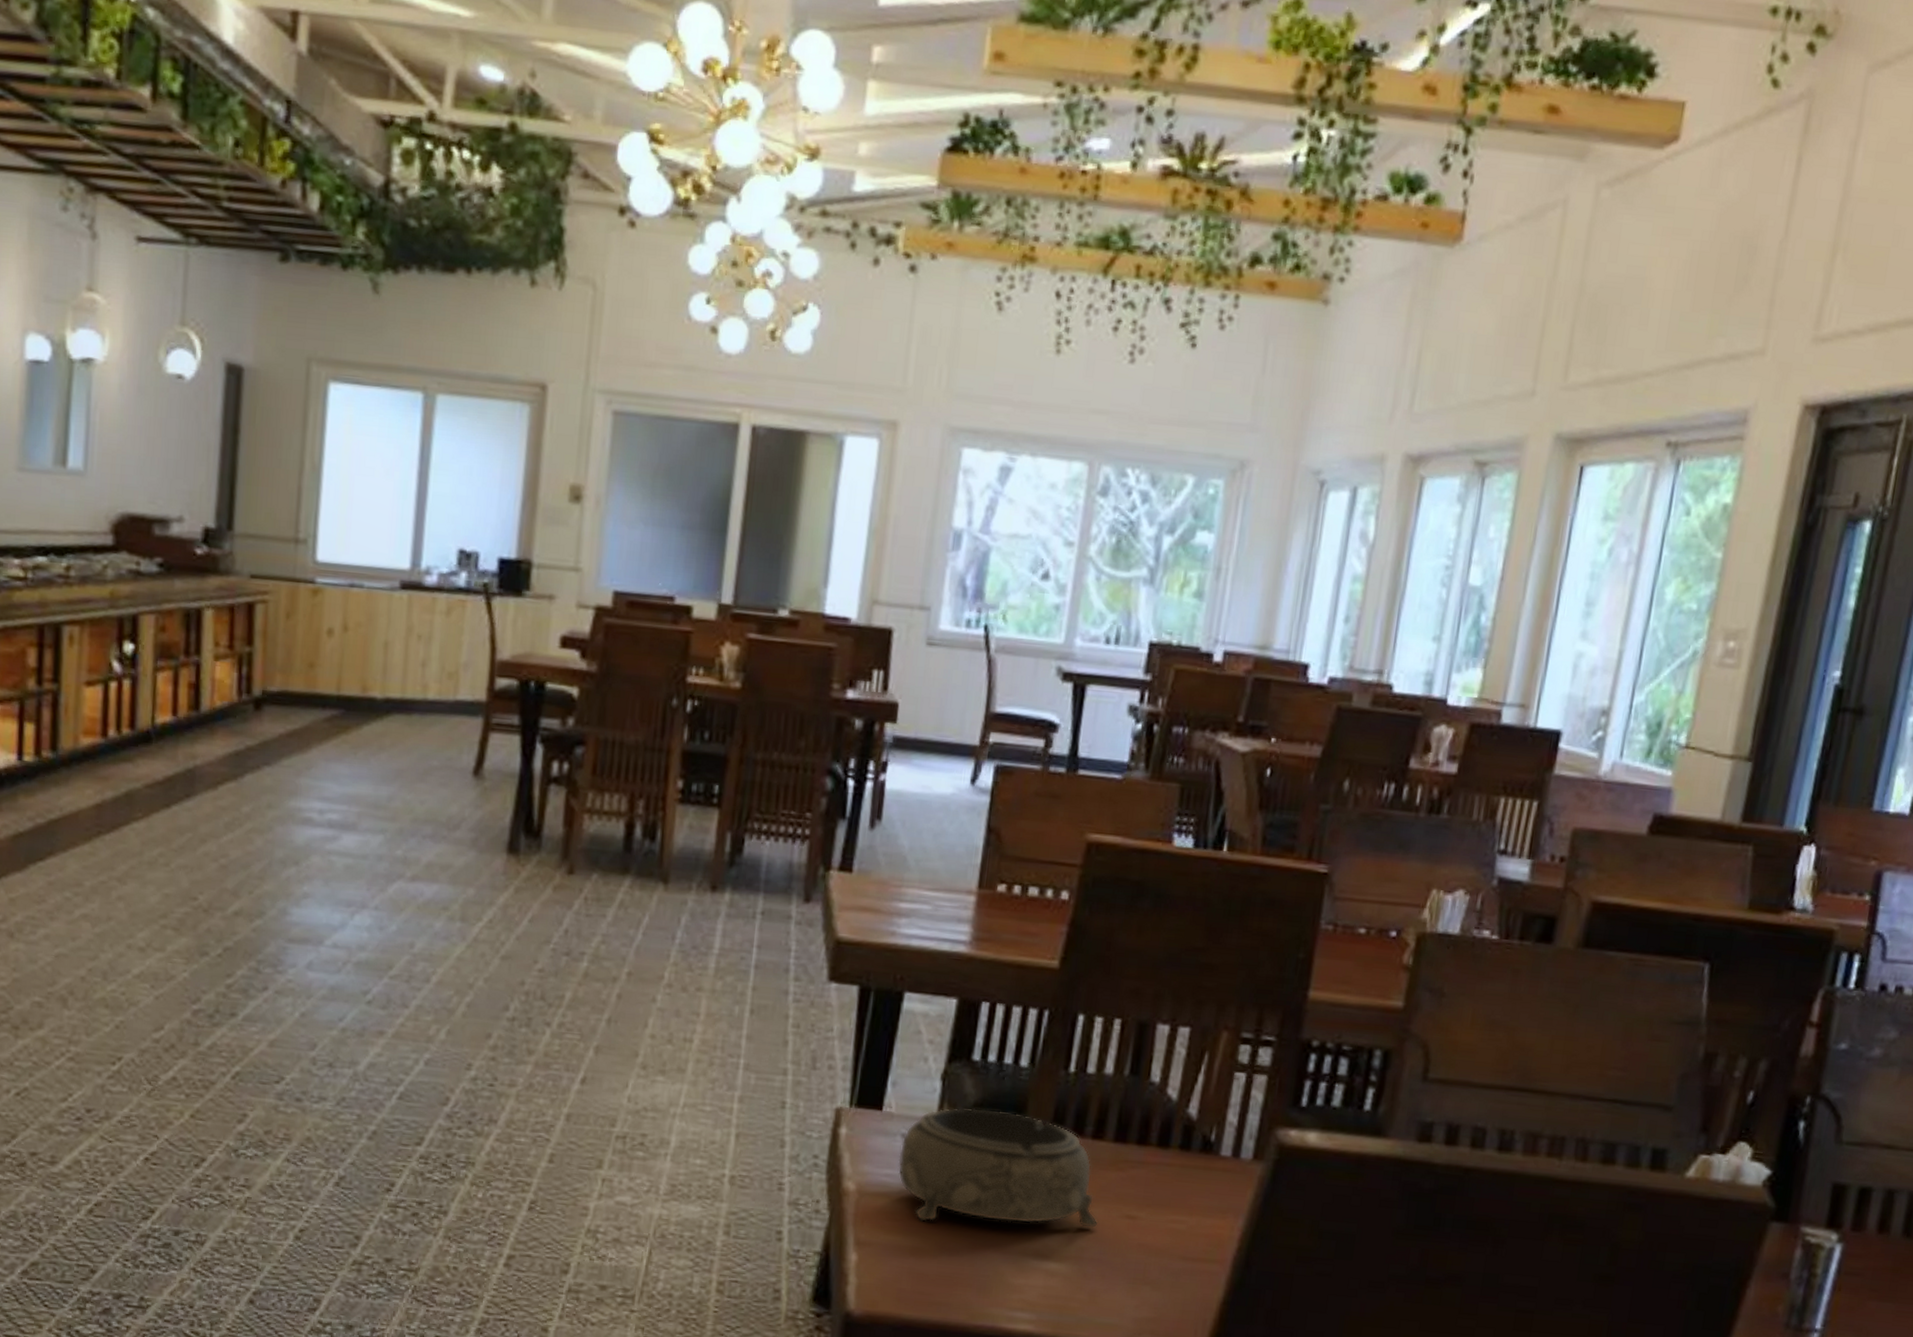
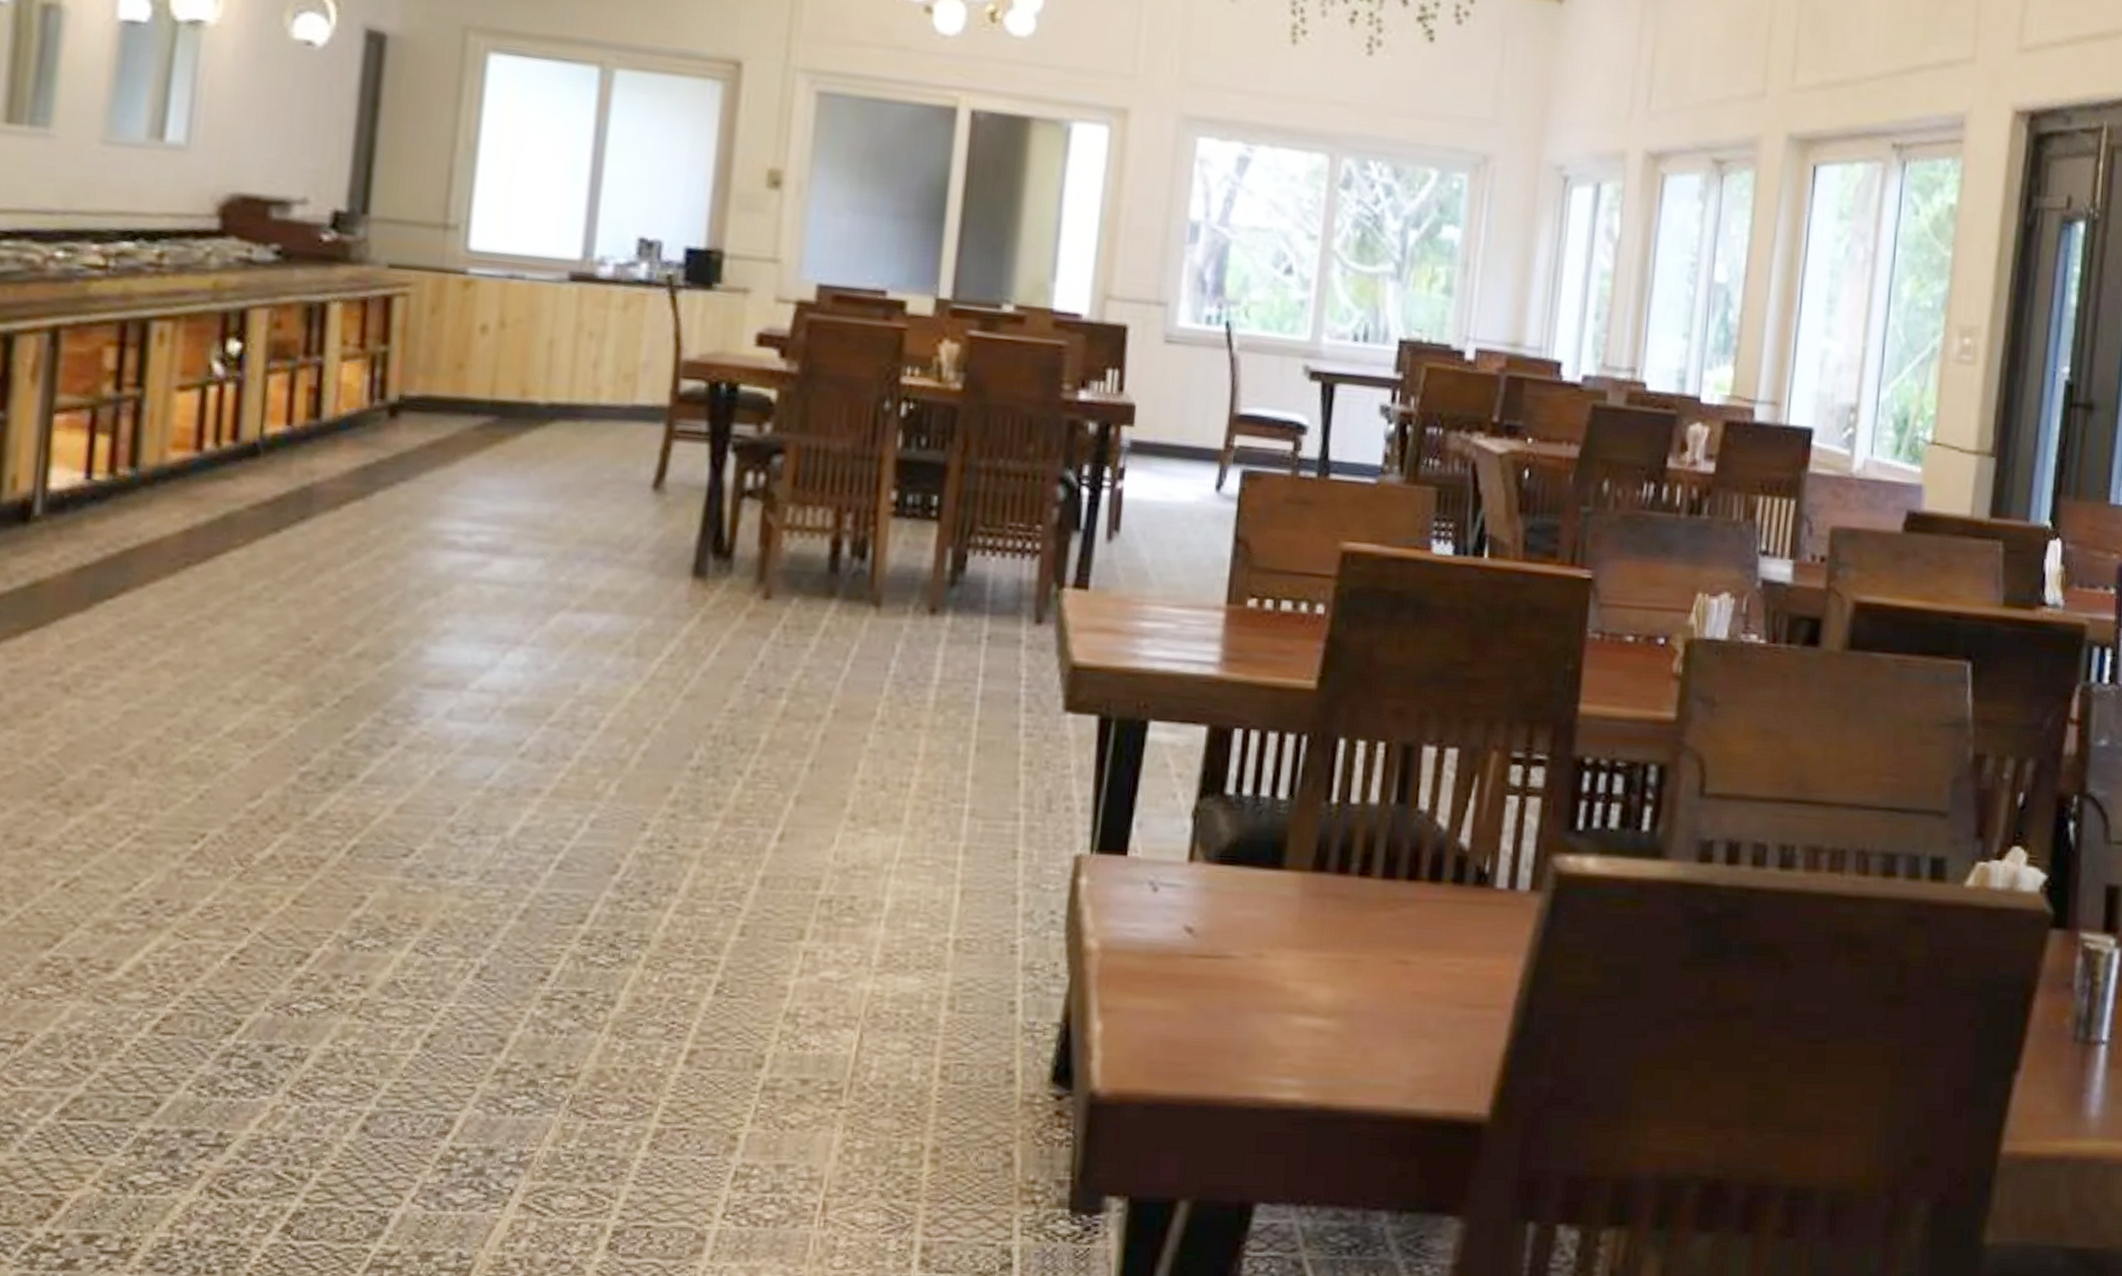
decorative bowl: present [897,1107,1099,1229] -> none [1146,848,1369,981]

